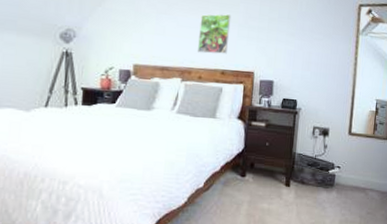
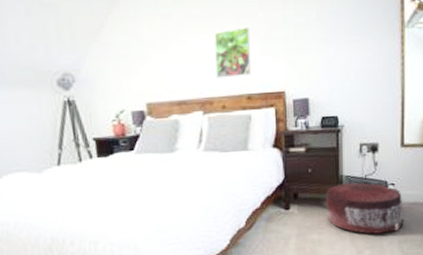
pouf: none [277,160,346,212] -> present [325,182,404,235]

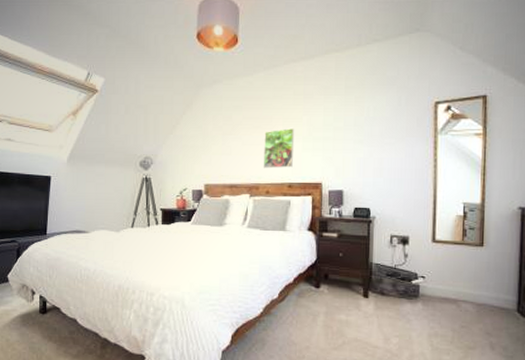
pouf: present [325,182,404,235] -> none [354,270,434,325]

